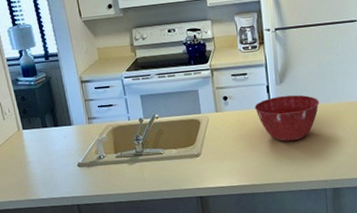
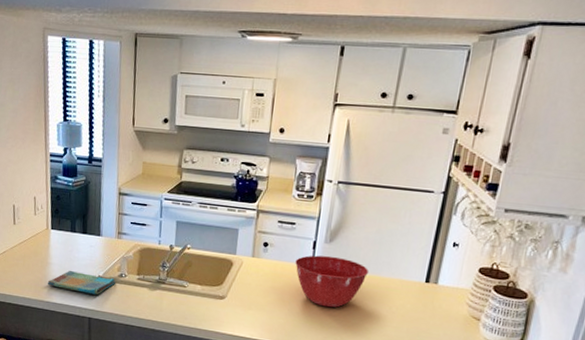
dish towel: none [30,162,96,184] -> present [48,271,115,295]

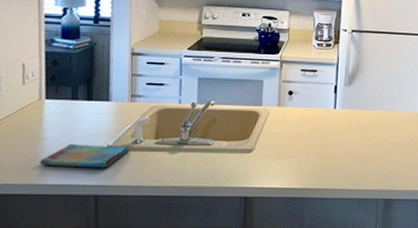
mixing bowl: present [295,255,370,308] -> none [319,98,385,146]

